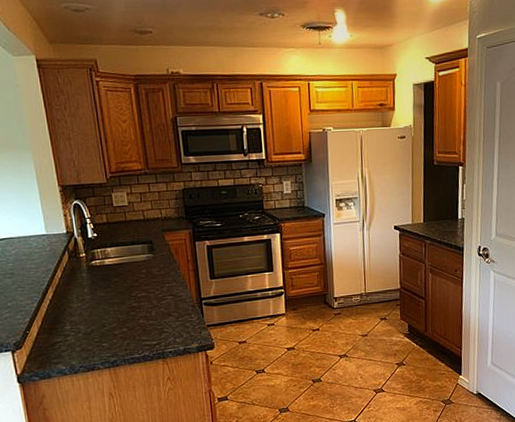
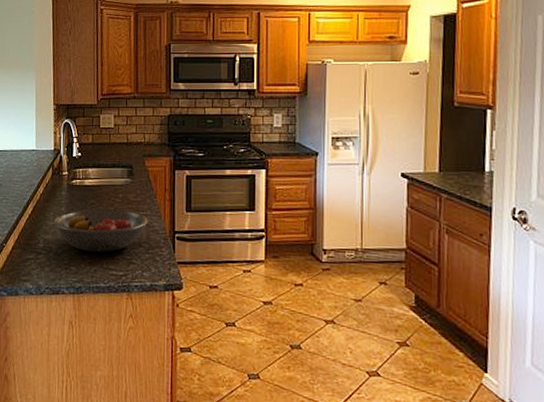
fruit bowl: none [78,284,175,328] -> present [54,208,148,253]

